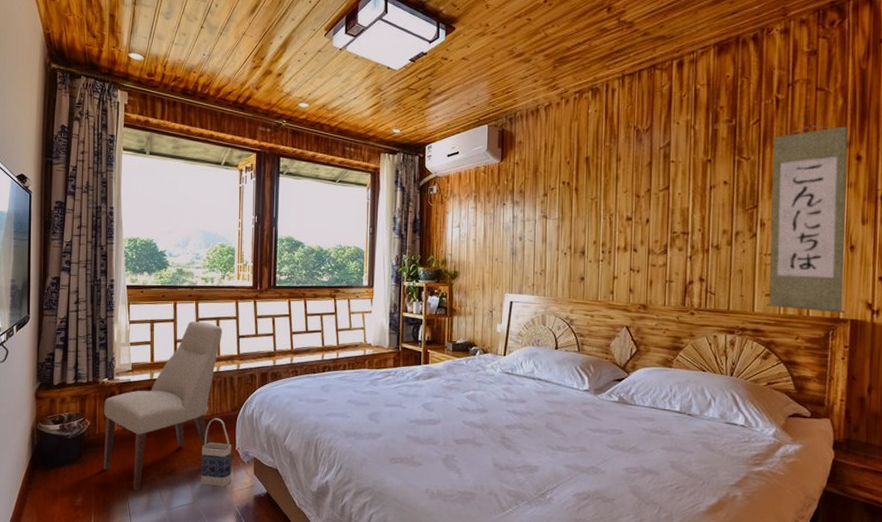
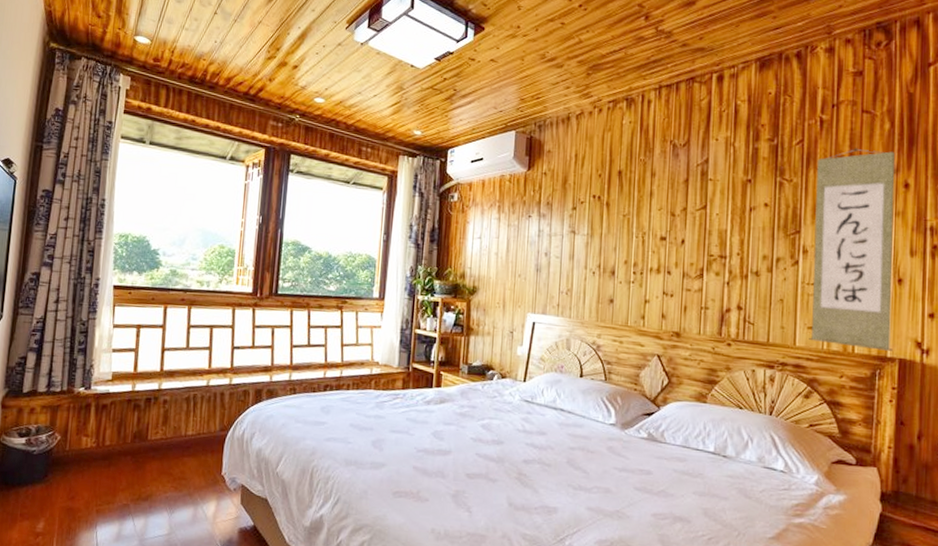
chair: present [103,321,222,492] -> none [71,328,216,518]
bag: present [201,418,232,487] -> none [181,437,218,517]

